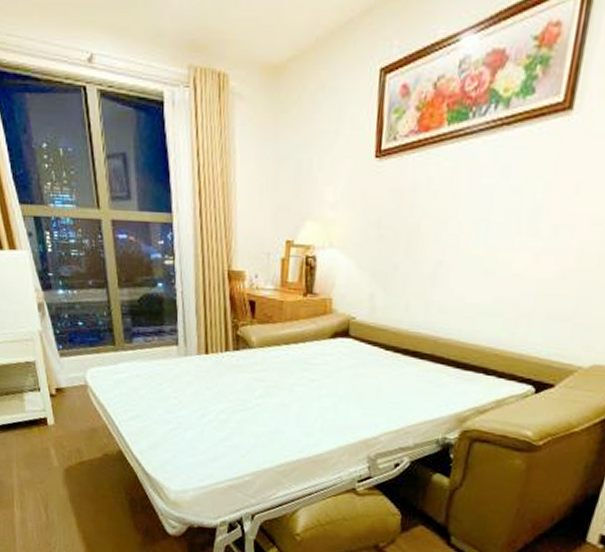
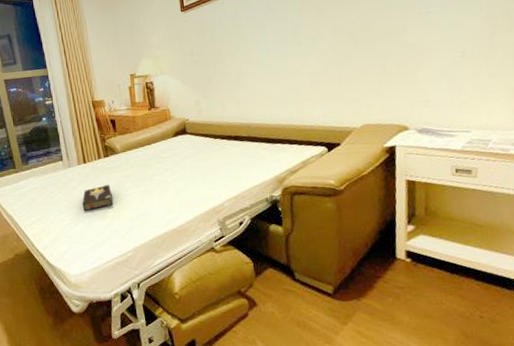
hardback book: none [196,386,236,416] -> present [82,184,113,212]

